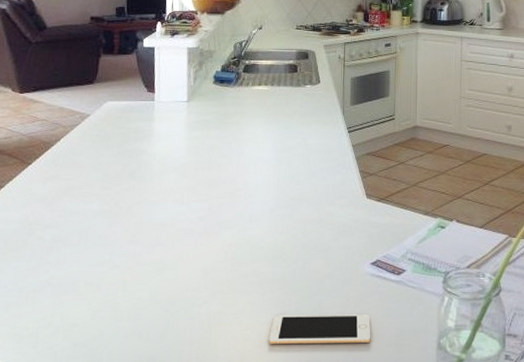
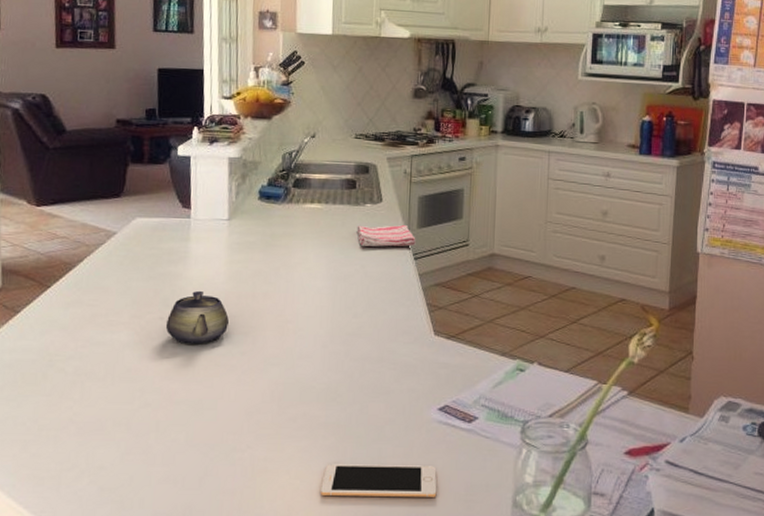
teapot: none [132,164,188,212] -> present [165,290,229,345]
dish towel: none [298,102,350,123] -> present [357,224,416,247]

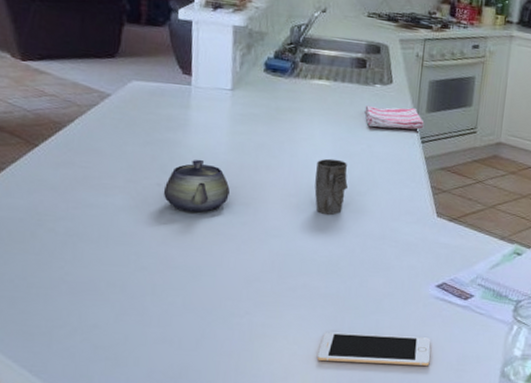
mug: none [311,281,343,340] -> present [314,158,348,216]

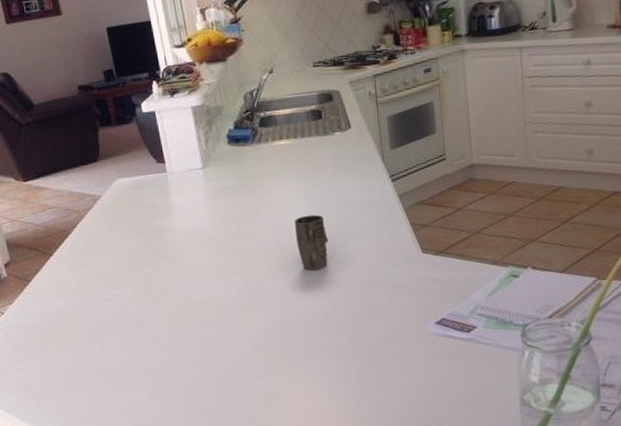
teapot: present [163,159,230,213] -> none [163,239,221,291]
cell phone: present [317,332,431,366] -> none [333,376,445,413]
dish towel: present [365,106,424,130] -> none [329,147,391,177]

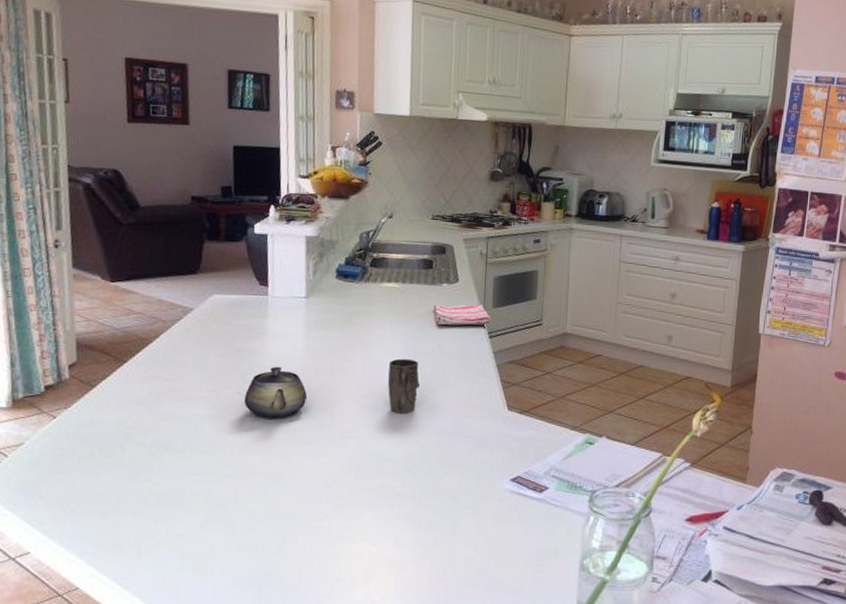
teapot: none [163,239,221,291] -> present [243,366,307,418]
dish towel: none [329,147,391,177] -> present [433,304,491,326]

